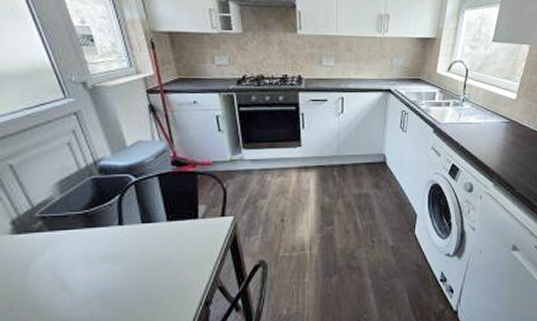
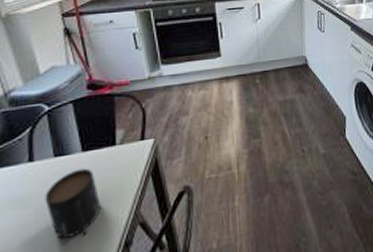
mug: none [134,235,184,293] -> present [44,168,101,239]

